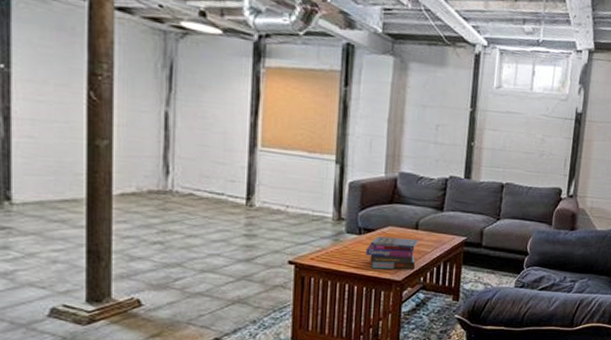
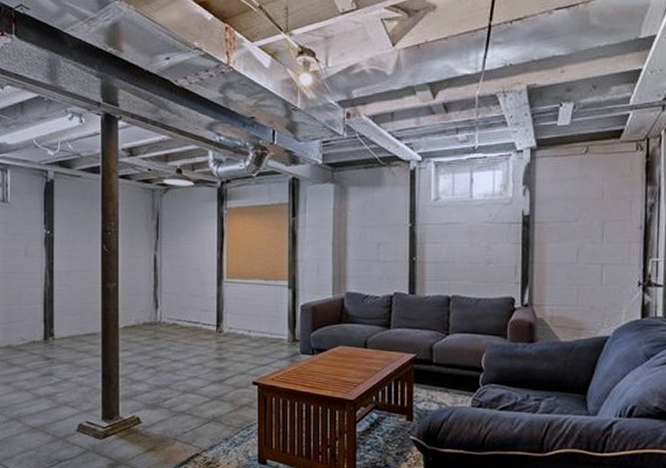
books: present [366,237,419,270] -> none [320,356,369,389]

